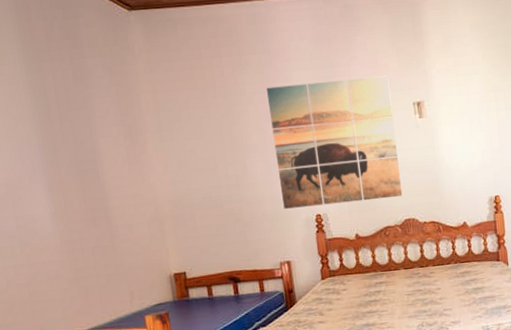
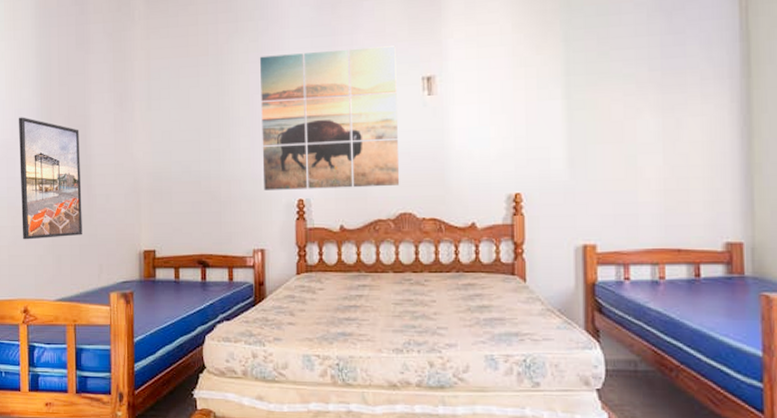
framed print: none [19,154,108,276] -> present [19,117,82,240]

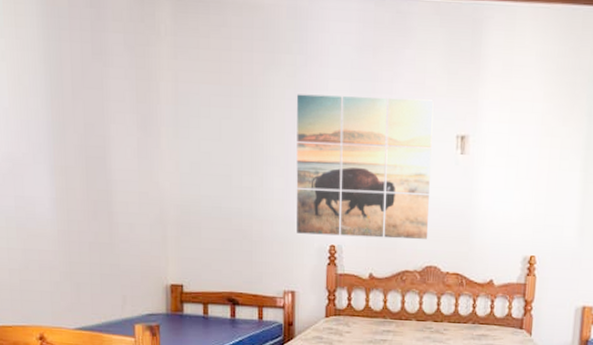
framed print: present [19,117,82,240] -> none [26,129,103,265]

